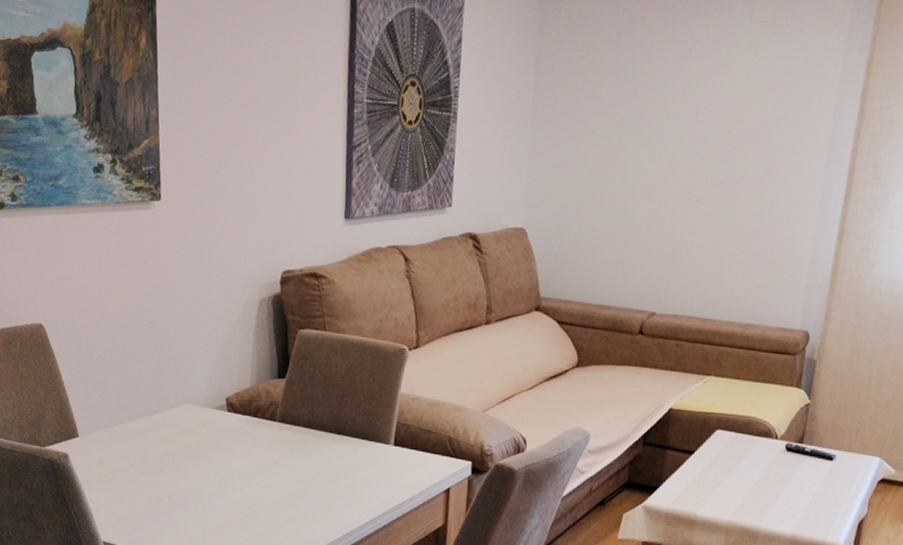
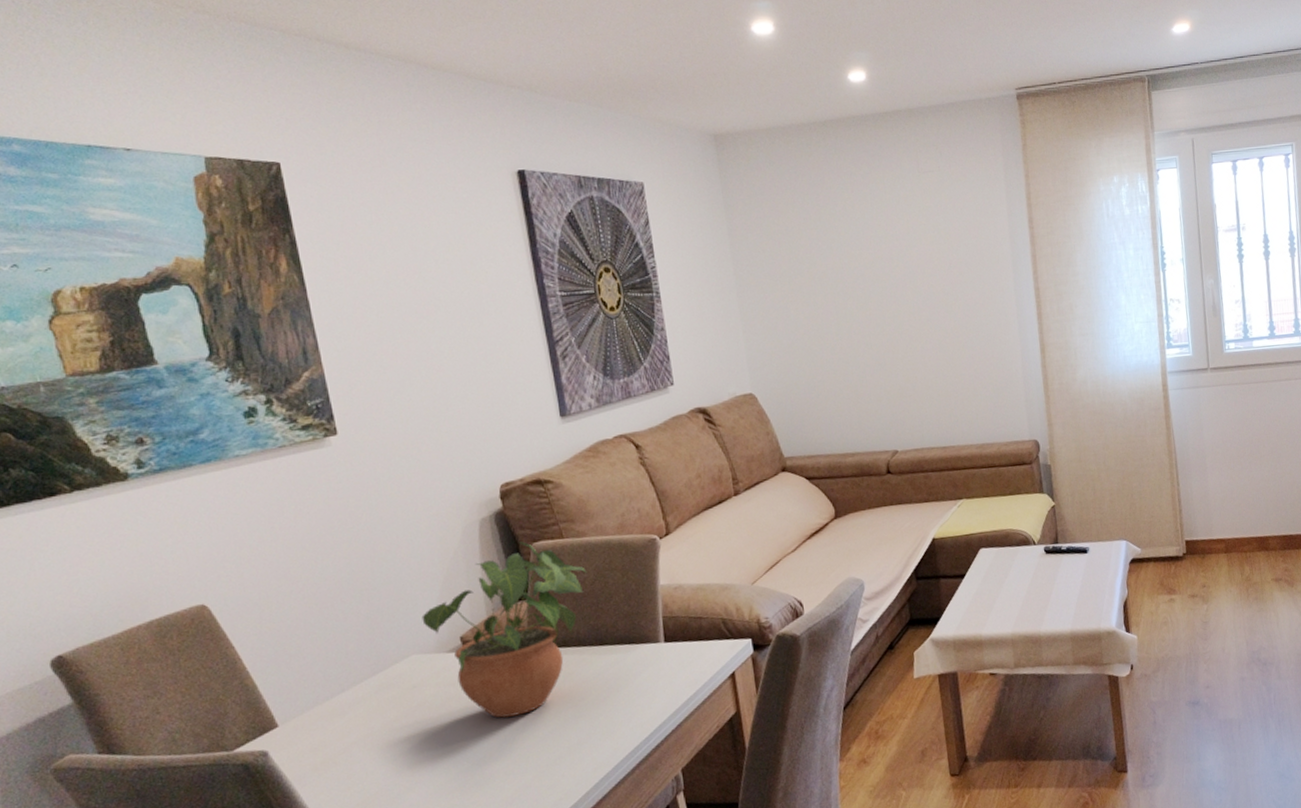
potted plant: none [199,326,340,478] -> present [421,541,588,718]

